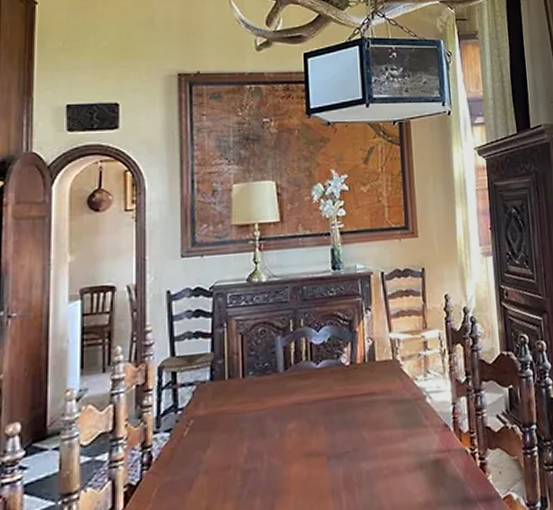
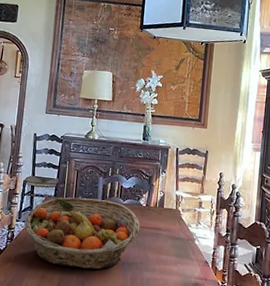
fruit basket: none [166,368,346,488] -> present [24,197,140,270]

